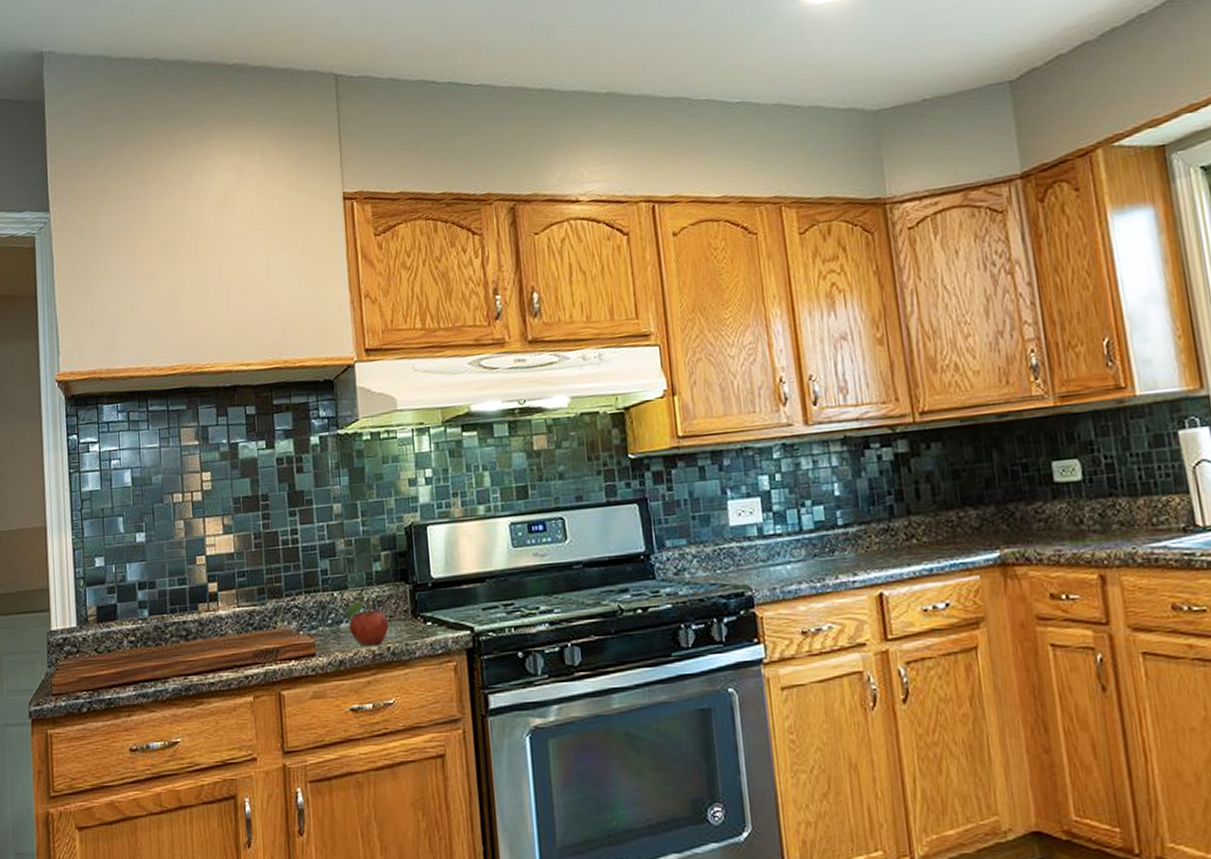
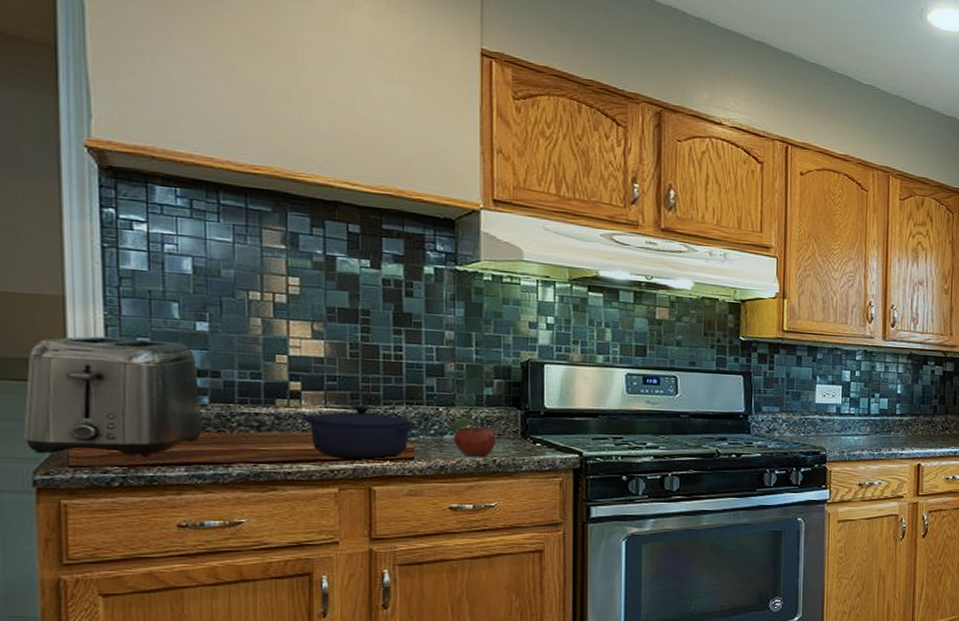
toaster: none [22,556,145,685] -> present [24,336,202,456]
cooking pot: none [220,599,315,663] -> present [302,404,416,460]

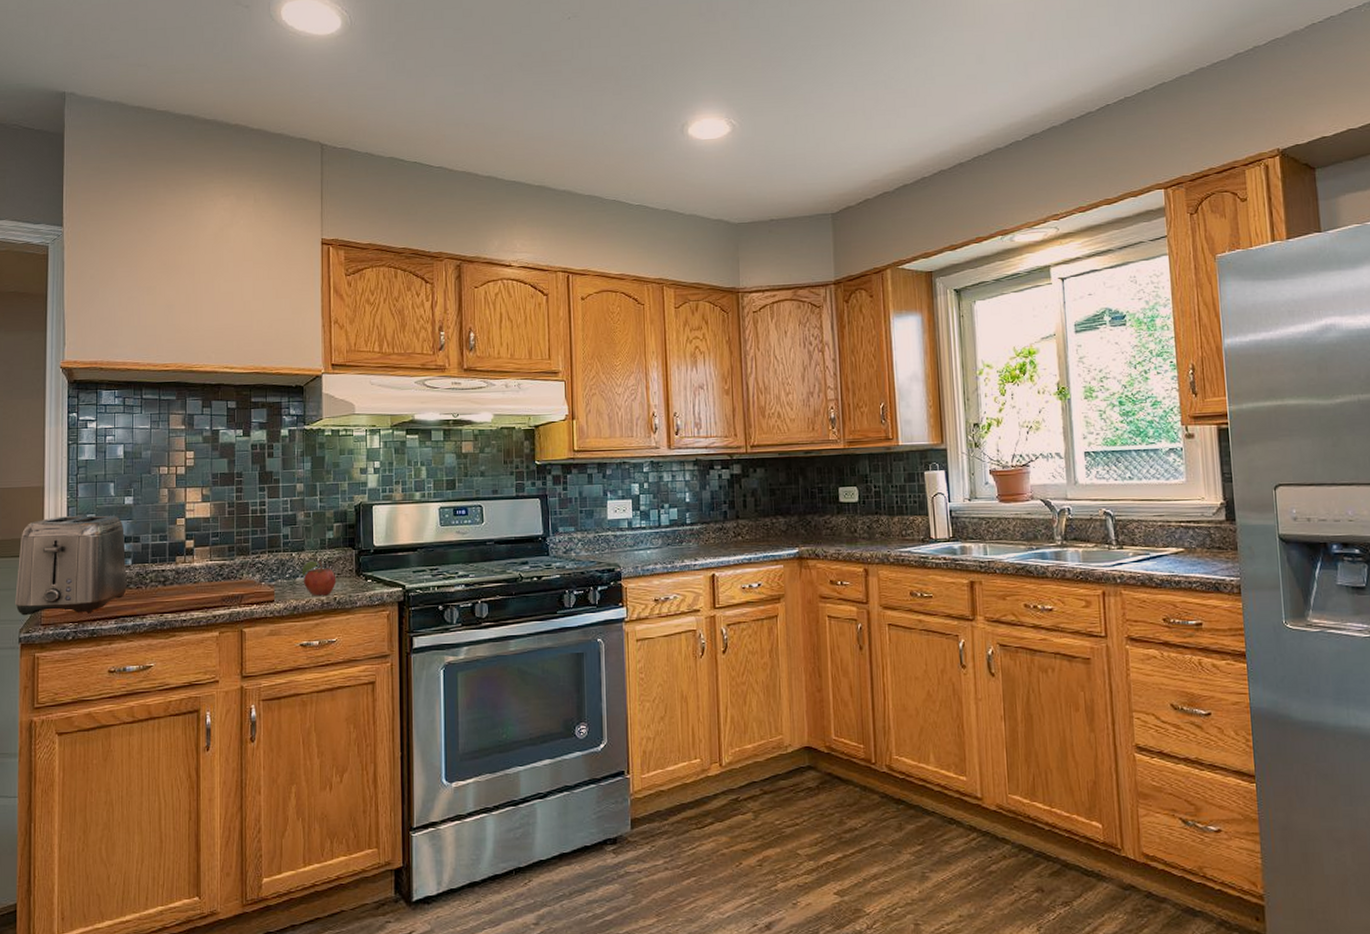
cooking pot: present [302,404,416,460] -> none [194,555,275,606]

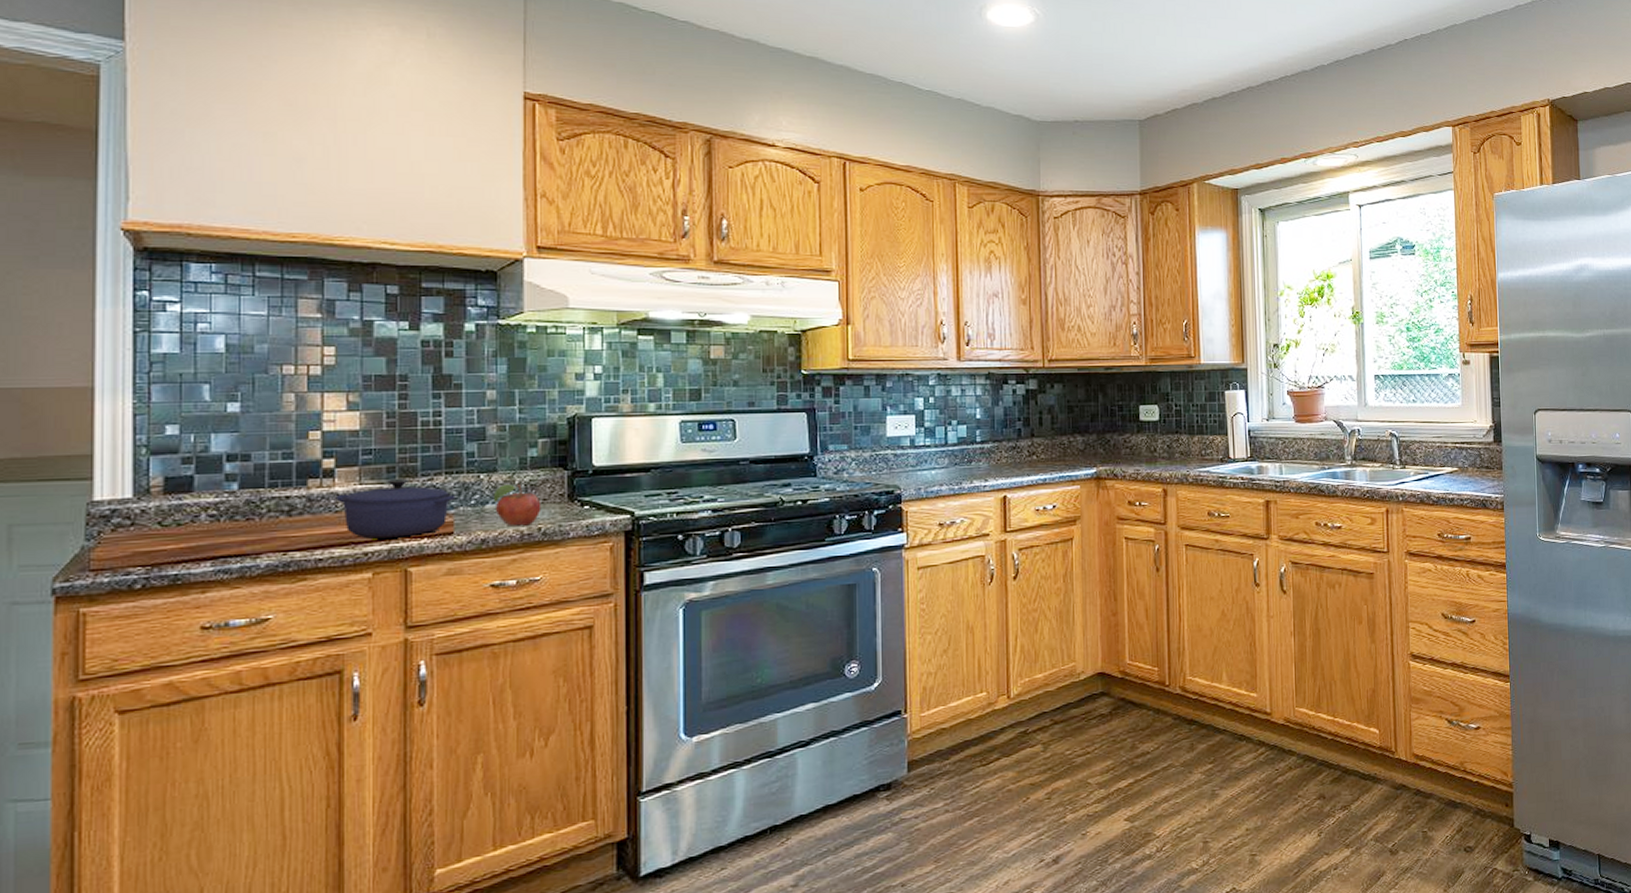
toaster: present [15,515,127,616] -> none [45,425,230,559]
cooking pot: none [194,555,275,606] -> present [335,478,456,540]

